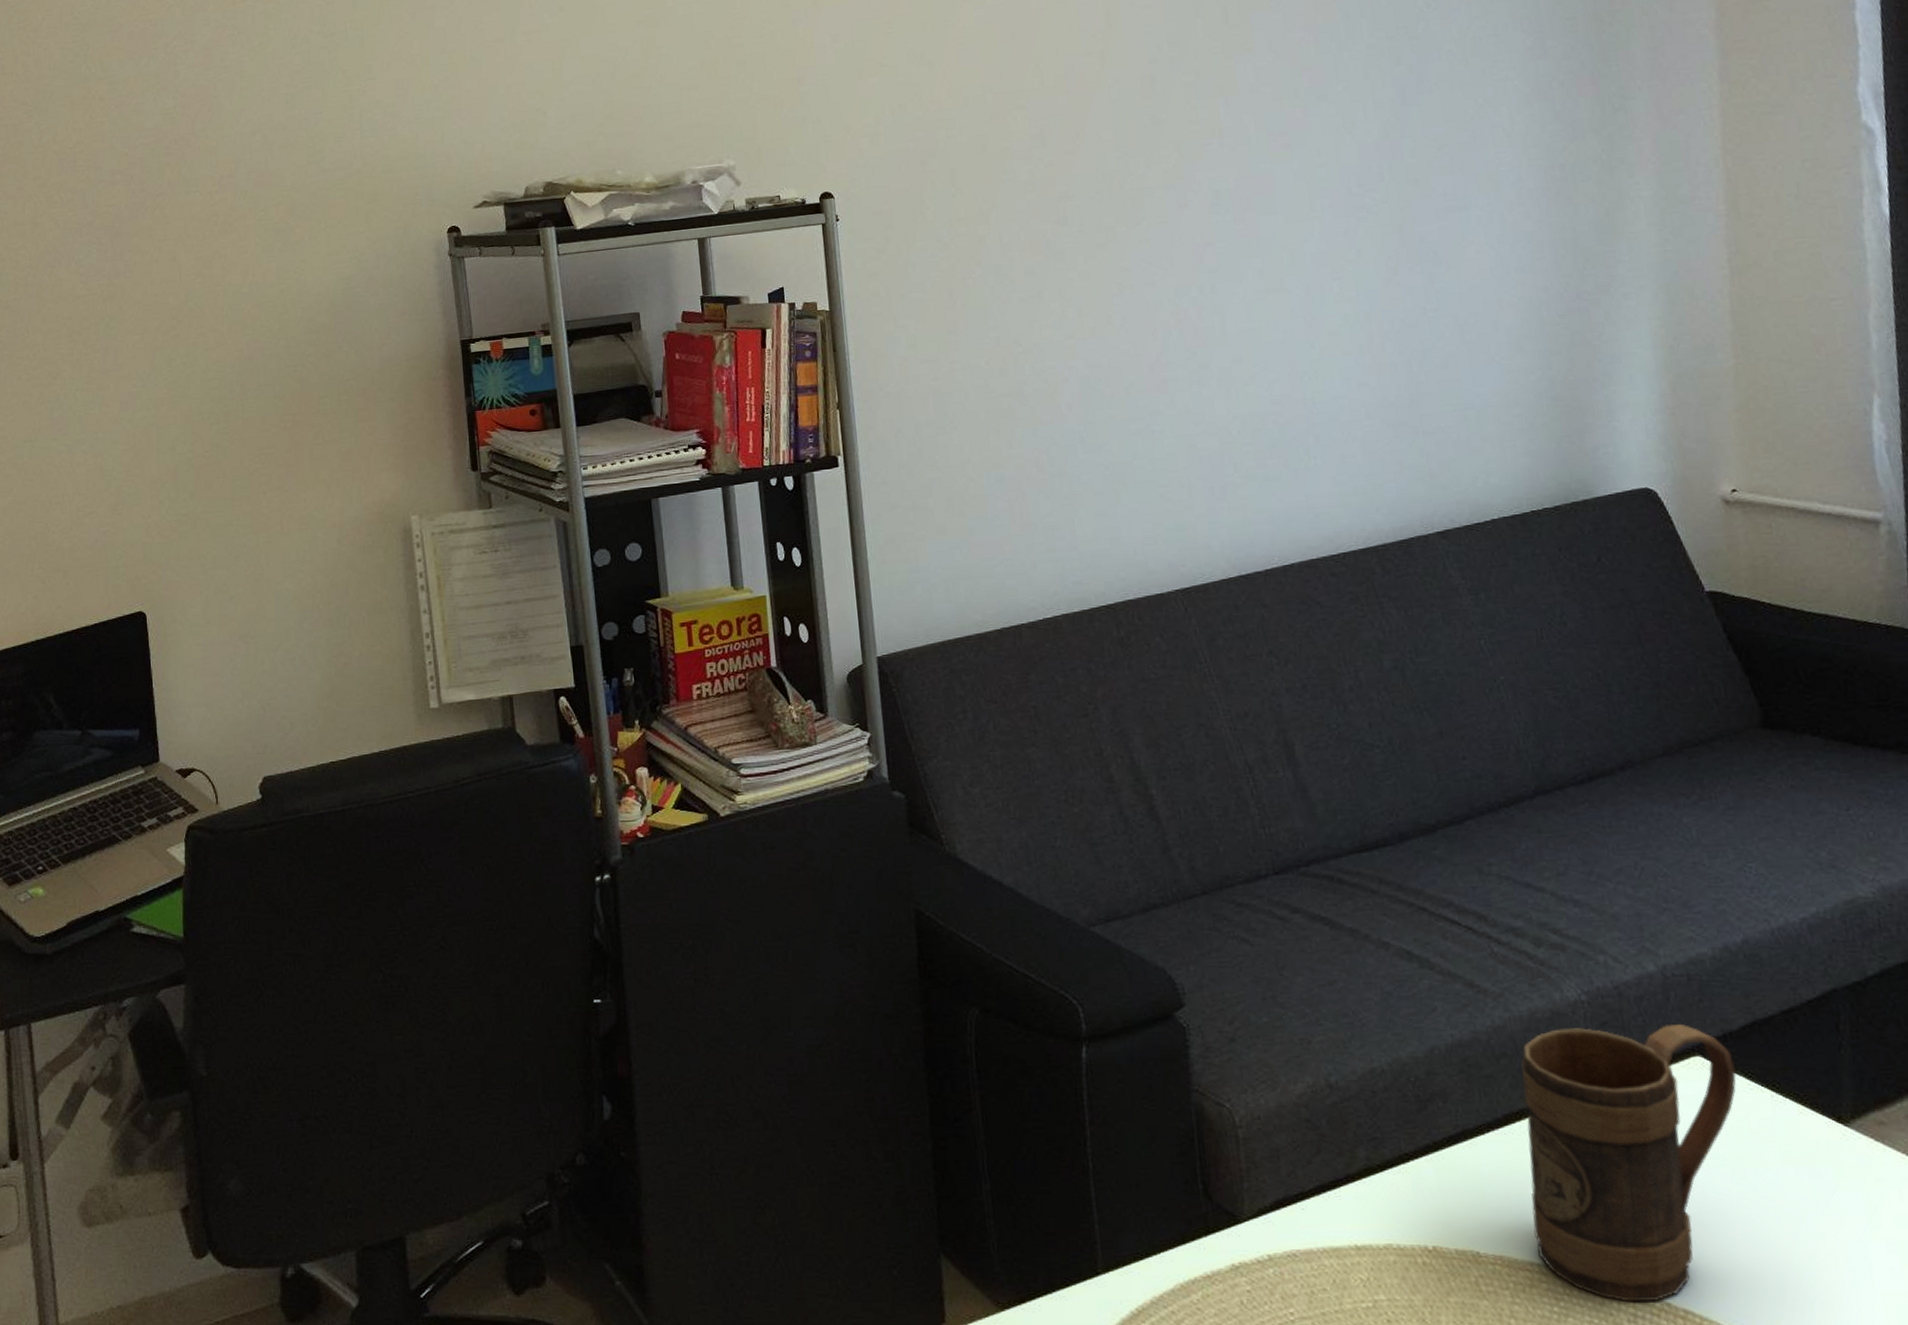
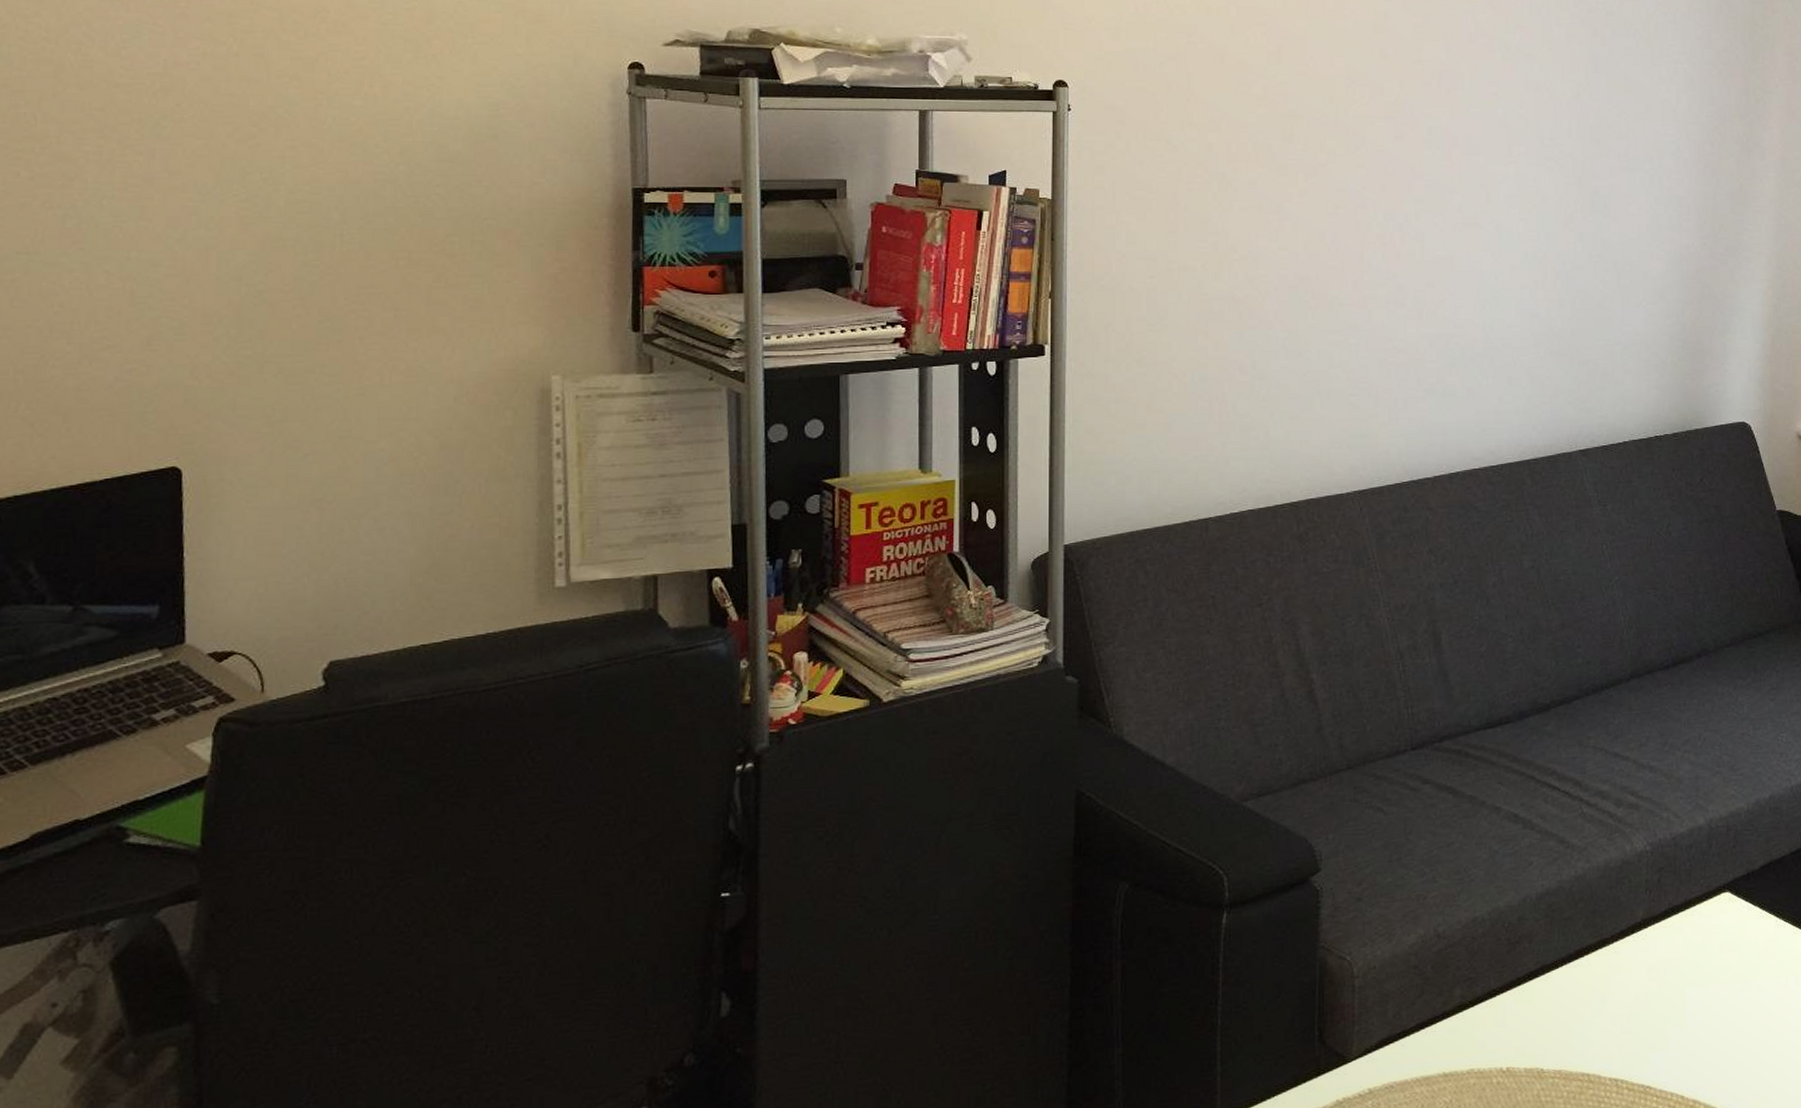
mug: present [1521,1024,1737,1303] -> none [1588,867,1754,1099]

